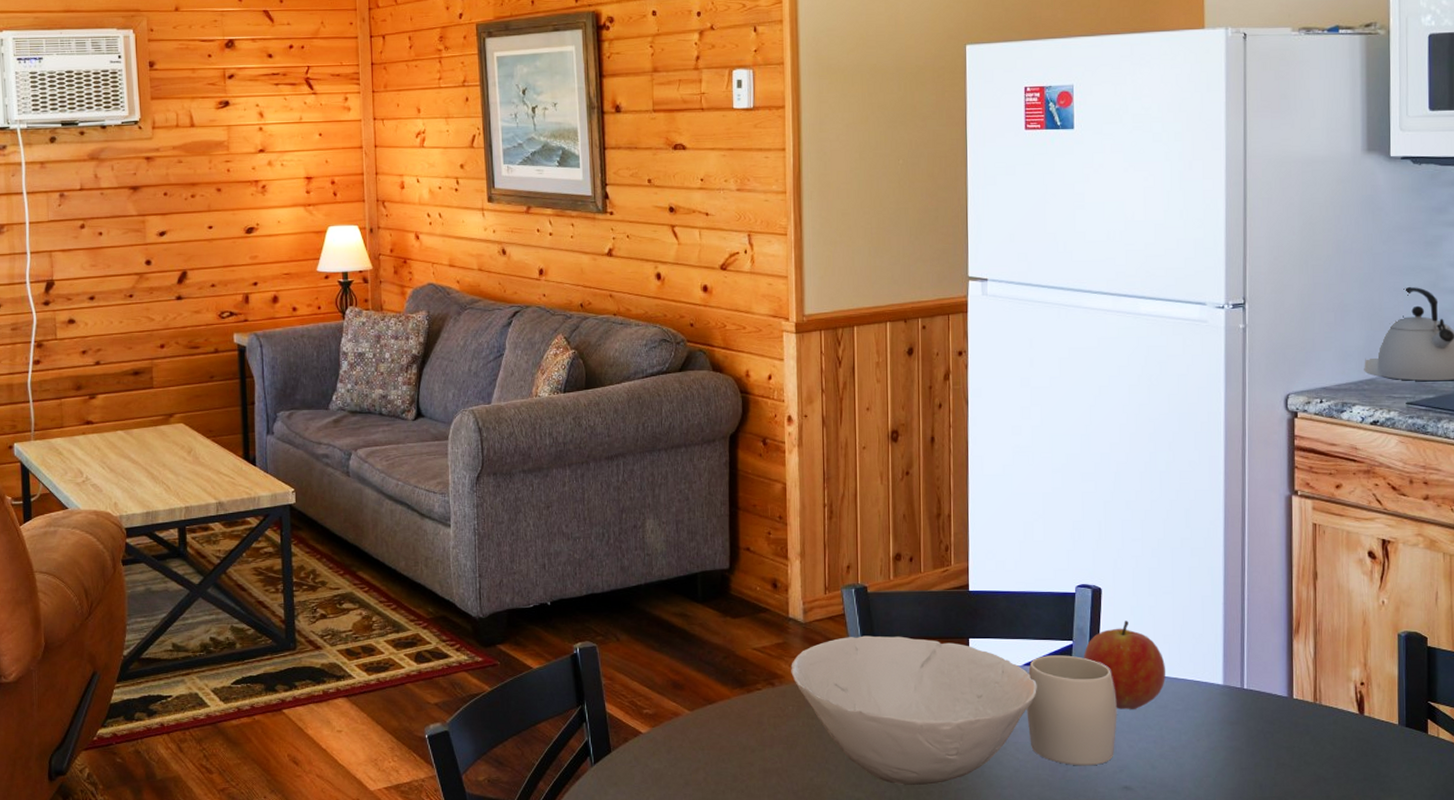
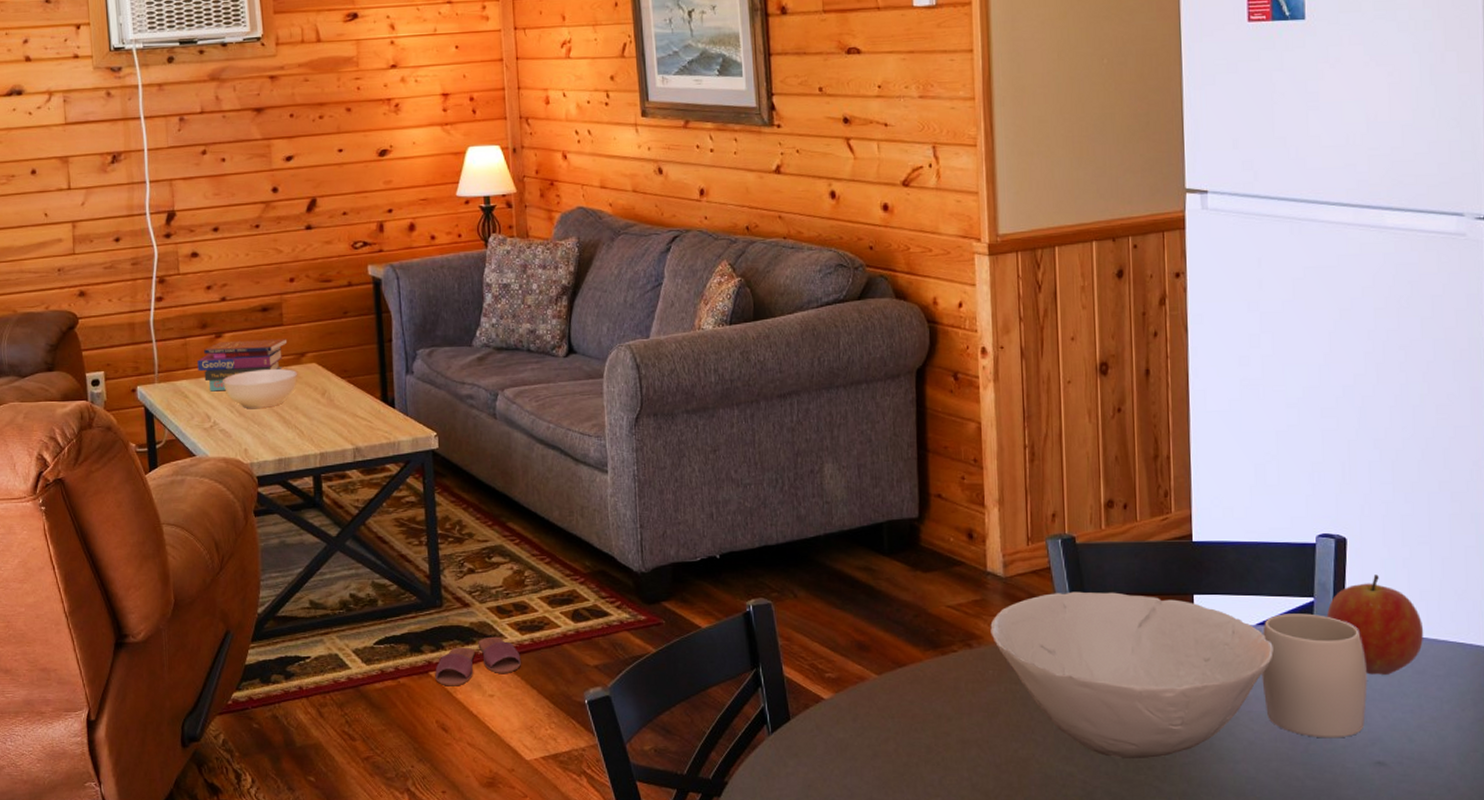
books: none [72,400,157,449] -> present [197,339,288,392]
bowl: none [95,429,166,465] -> present [223,369,298,408]
slippers: none [288,676,368,723] -> present [435,636,522,686]

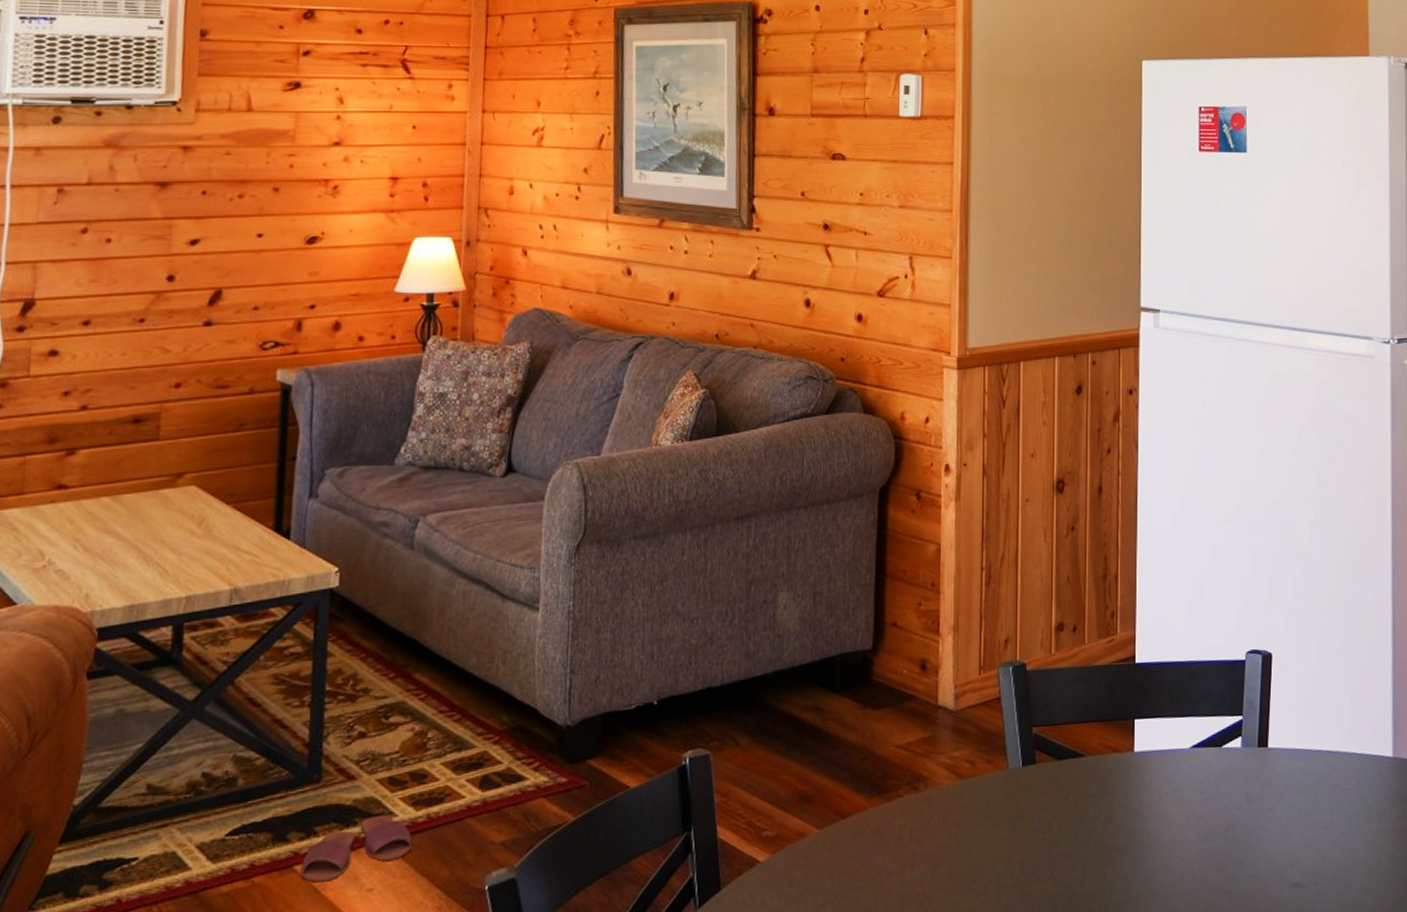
books: present [197,339,288,392] -> none [36,456,162,522]
bowl: present [223,369,298,408] -> none [68,493,171,543]
bowl: present [990,591,1274,760] -> none [938,721,1205,904]
mug: present [1261,613,1367,739] -> none [1194,732,1288,863]
fruit: present [1326,574,1424,675] -> none [1253,689,1337,793]

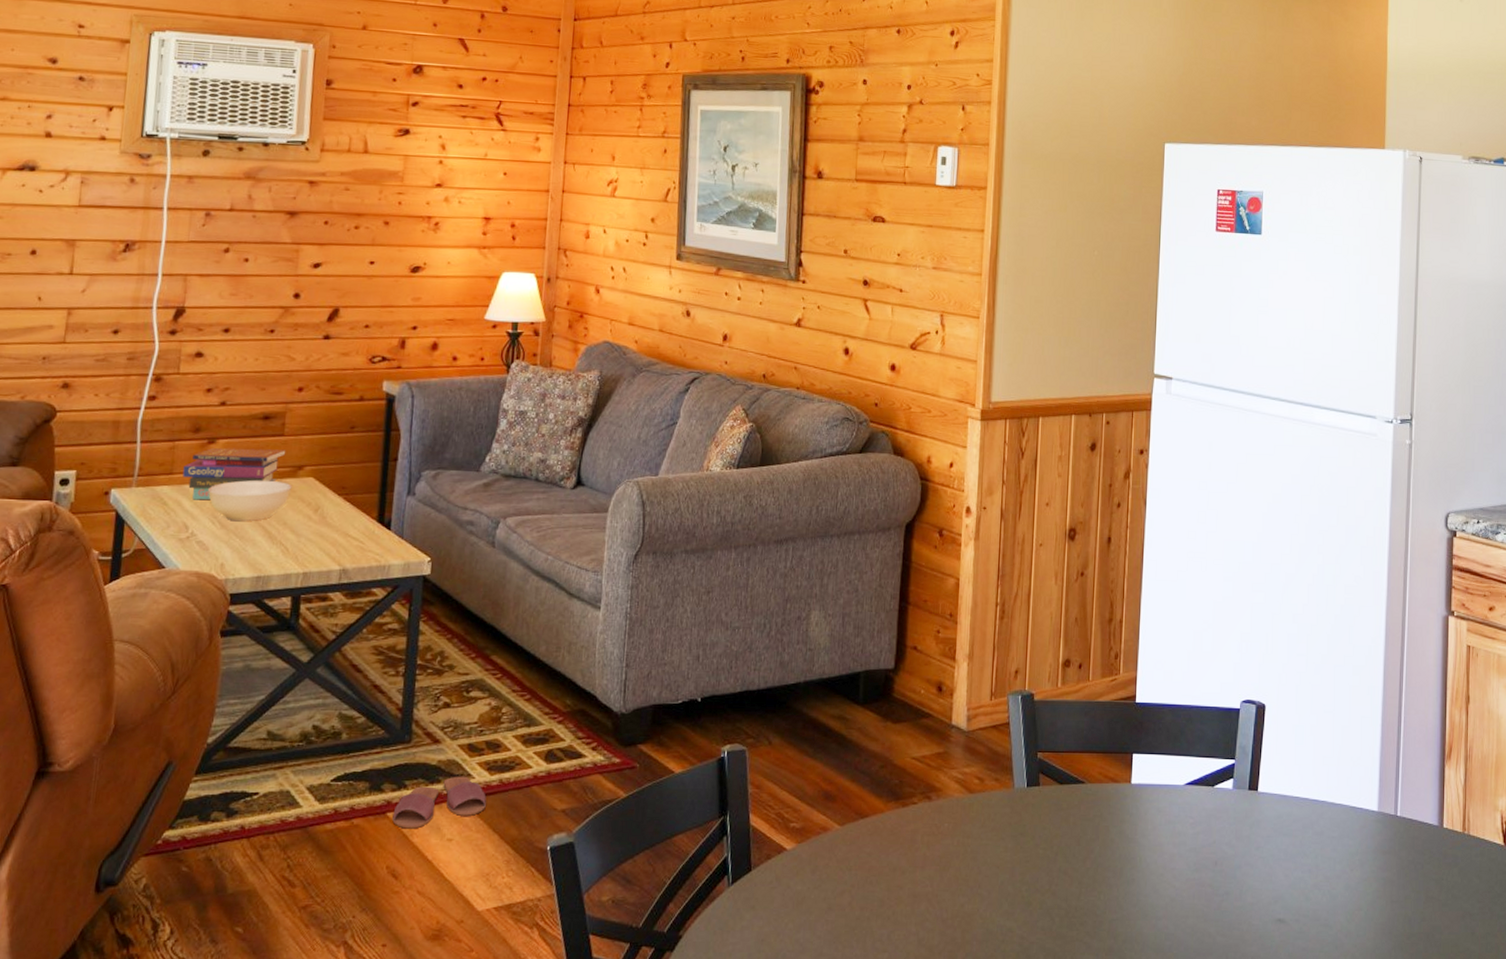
books: none [36,456,162,522] -> present [183,447,286,501]
bowl: none [68,493,171,543] -> present [208,480,292,521]

